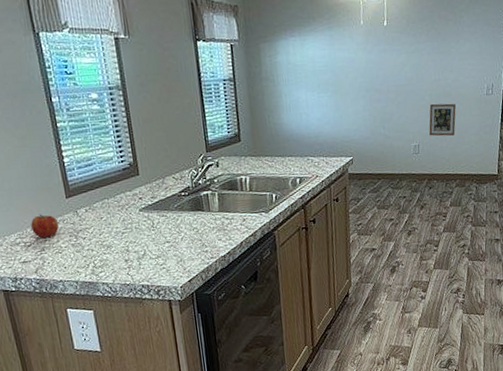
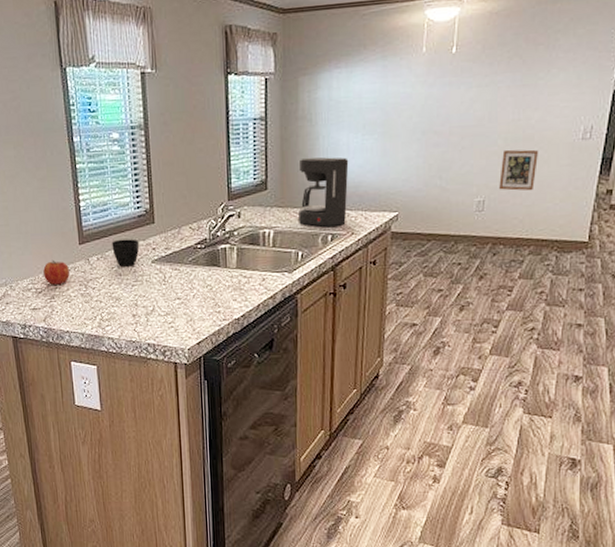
cup: none [98,190,127,217] -> present [111,239,140,267]
coffee maker: none [266,112,311,172] -> present [297,157,349,227]

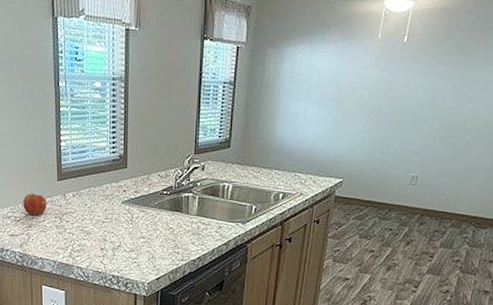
cup: present [111,239,140,267] -> none [87,179,112,205]
coffee maker: present [297,157,349,227] -> none [254,122,304,186]
picture frame: present [499,149,538,191] -> none [431,133,468,172]

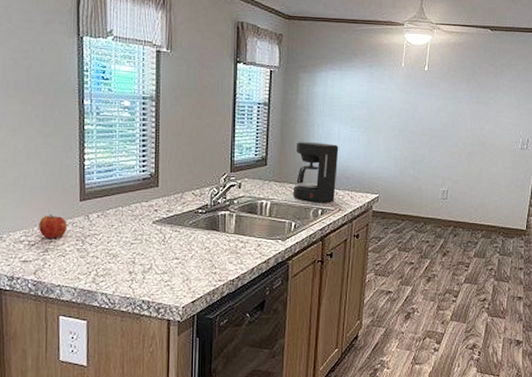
coffee maker: none [254,122,304,186] -> present [292,141,339,202]

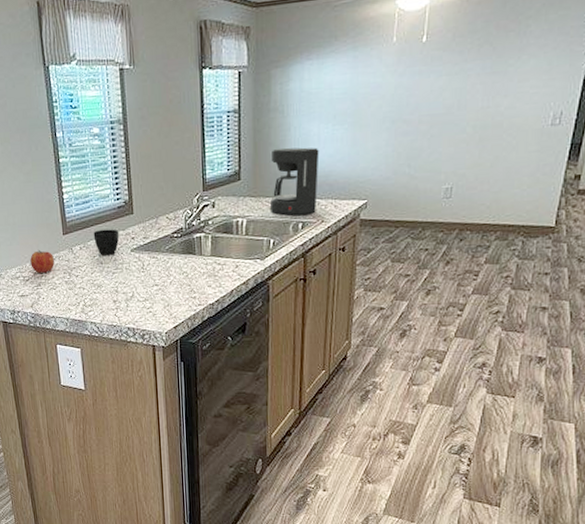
cup: none [114,199,142,225] -> present [93,229,120,255]

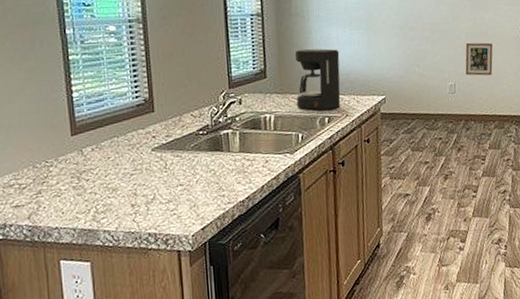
fruit: present [30,249,54,273] -> none [29,152,60,179]
cup: present [93,229,120,255] -> none [108,128,139,156]
picture frame: none [467,136,506,178] -> present [465,42,493,76]

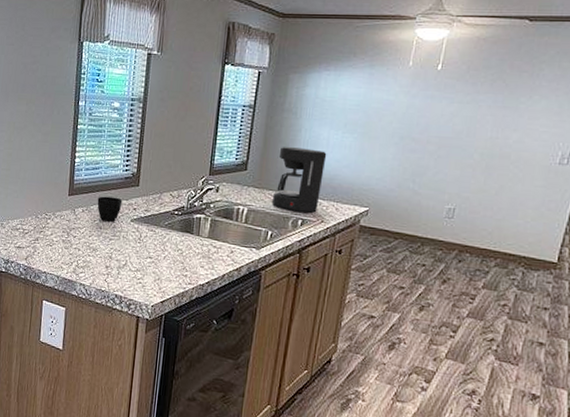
cup: none [108,128,139,156] -> present [97,196,123,222]
picture frame: present [465,42,493,76] -> none [471,164,513,206]

